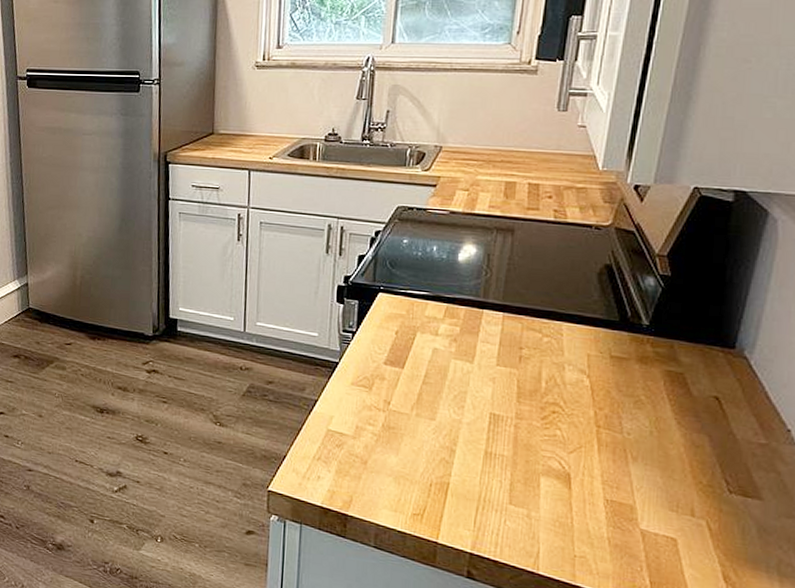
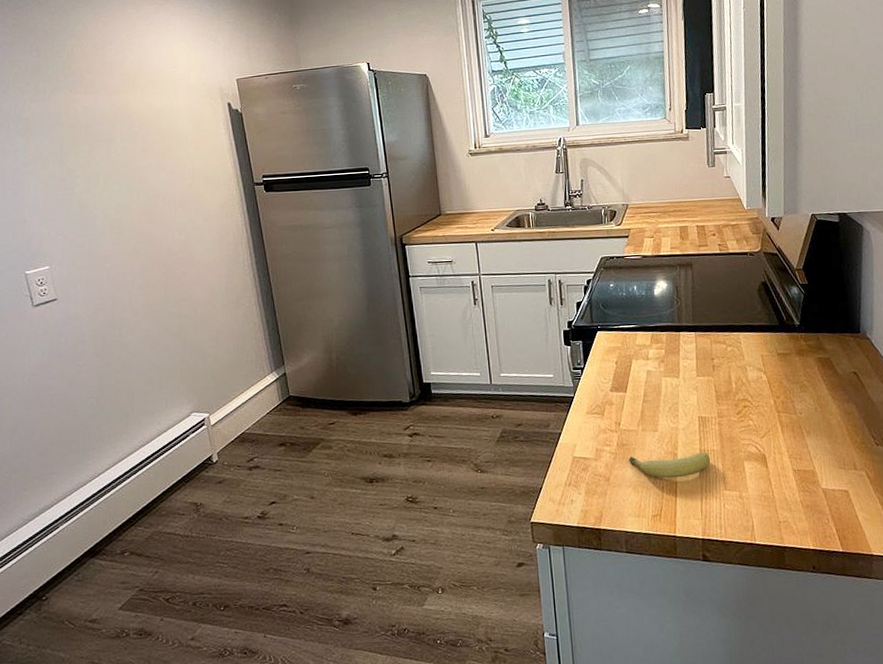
fruit: none [393,442,498,479] -> present [628,452,711,479]

